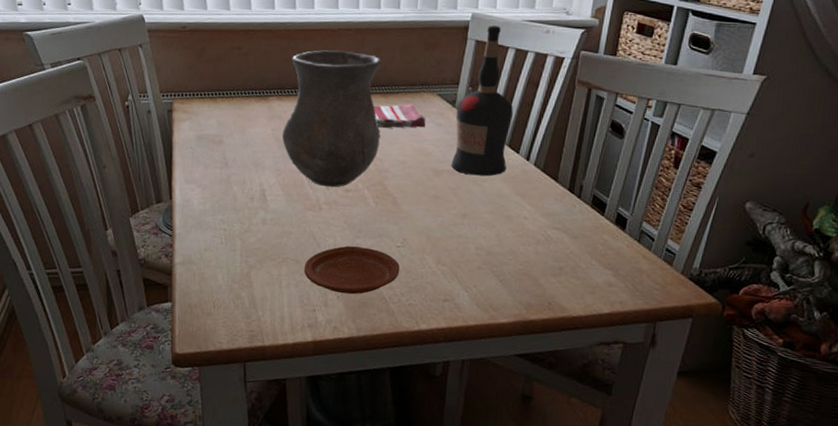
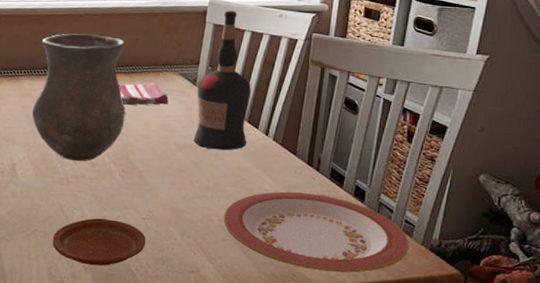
plate: none [479,219,669,302] -> present [223,191,409,273]

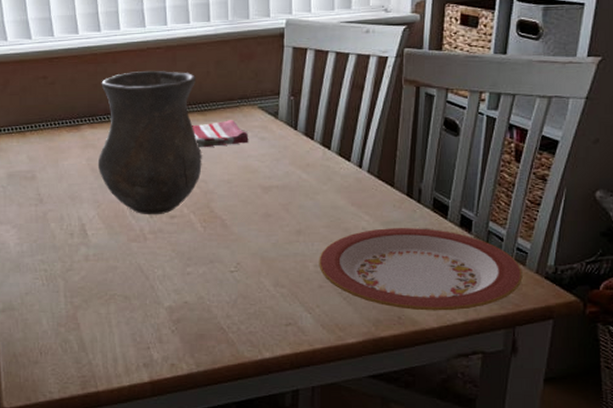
plate: present [52,218,146,266] -> none [133,276,236,327]
liquor bottle: present [193,10,251,151] -> none [280,30,339,189]

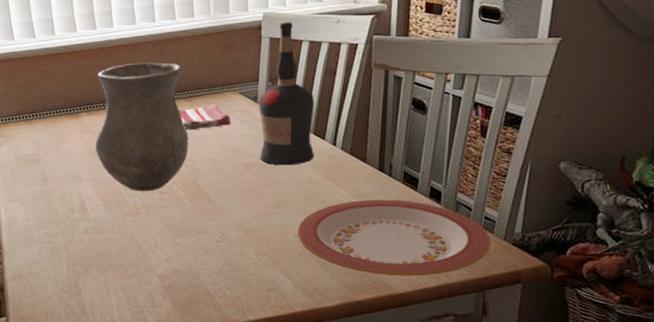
liquor bottle: none [280,30,339,189] -> present [259,22,314,166]

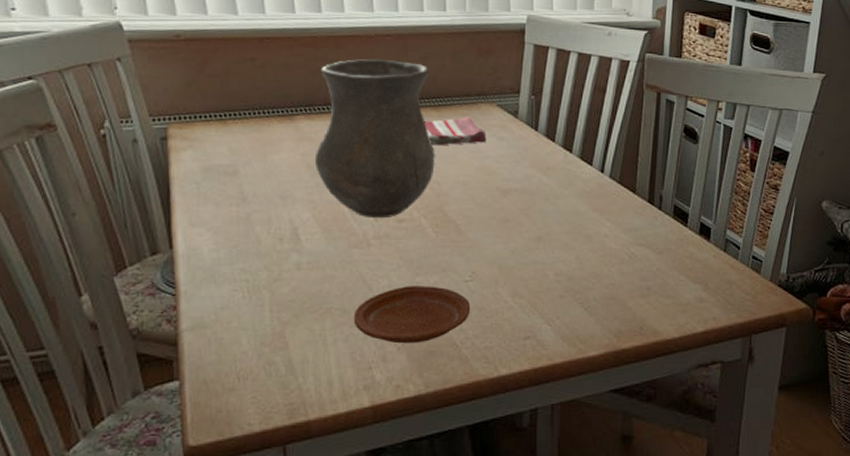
plate: none [129,246,222,293] -> present [353,286,471,344]
liquor bottle: present [259,22,314,166] -> none [519,28,581,193]
plate: present [297,200,491,276] -> none [559,235,758,321]

